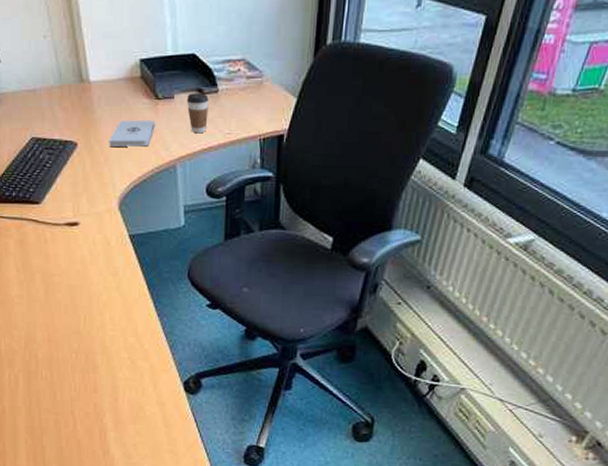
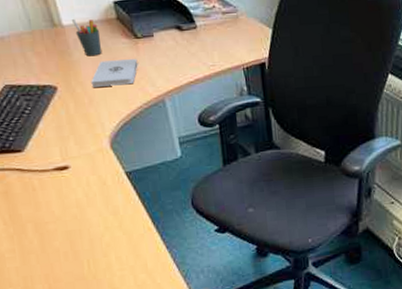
pen holder: none [98,74,124,115] -> present [71,18,101,56]
coffee cup: present [186,93,209,134] -> none [166,29,191,68]

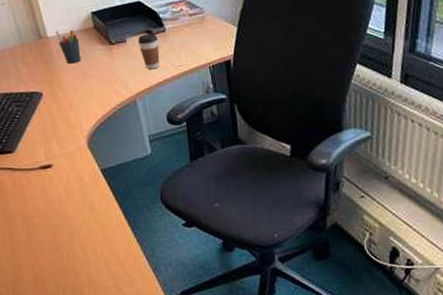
notepad: present [91,59,138,87] -> none [71,64,113,92]
coffee cup: none [166,29,191,68] -> present [137,33,160,70]

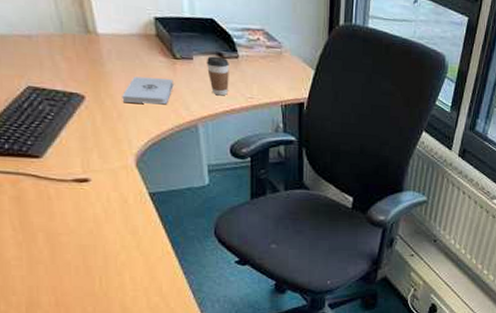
pen holder: present [55,30,80,64] -> none [107,27,137,70]
notepad: none [71,64,113,92] -> present [122,76,174,105]

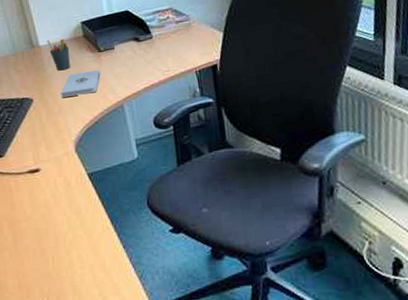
pen holder: none [107,27,137,70] -> present [46,39,70,71]
coffee cup: present [206,56,229,96] -> none [125,40,147,76]

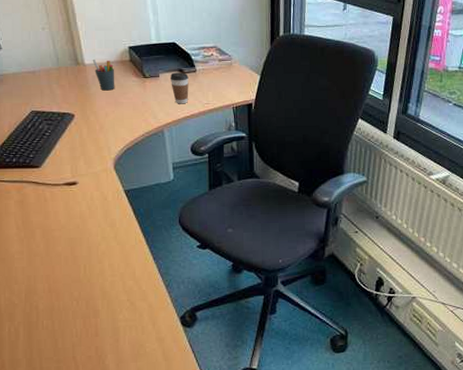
notepad: present [61,70,101,97] -> none [103,95,144,116]
coffee cup: none [125,40,147,76] -> present [170,72,189,104]

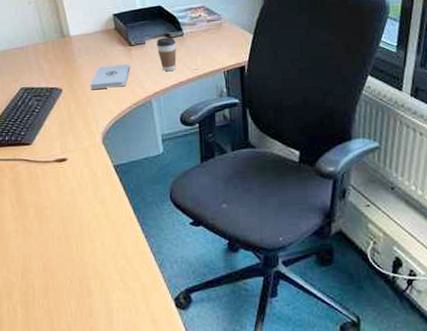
pen holder: present [92,59,115,91] -> none [77,29,101,62]
notepad: none [103,95,144,116] -> present [90,64,130,89]

